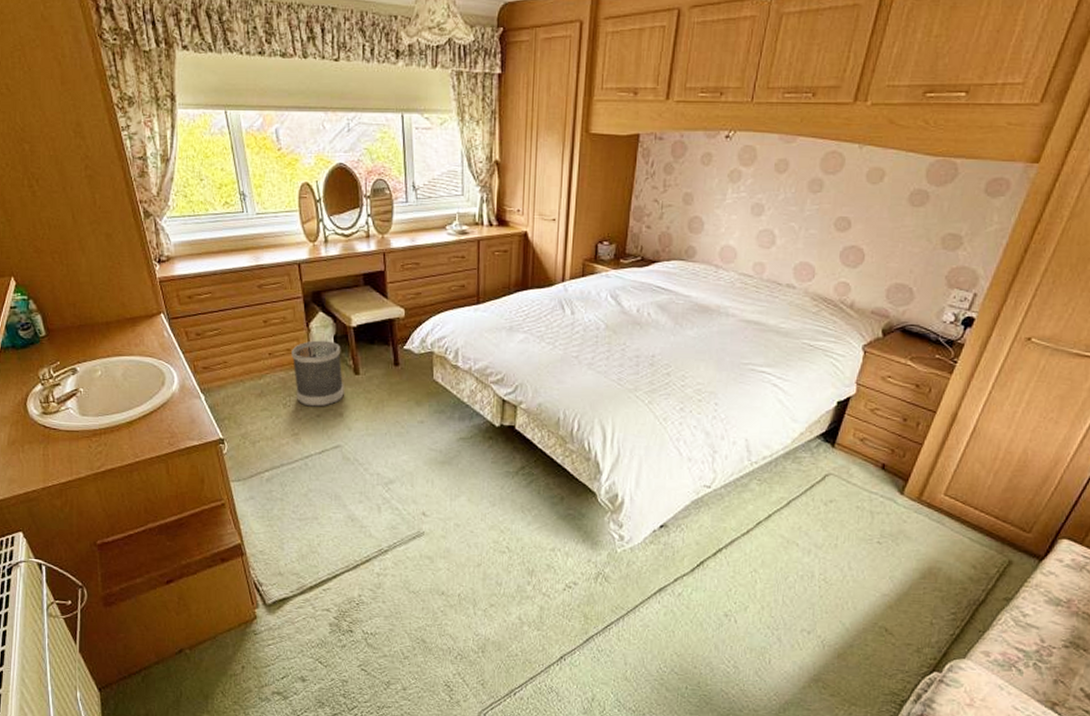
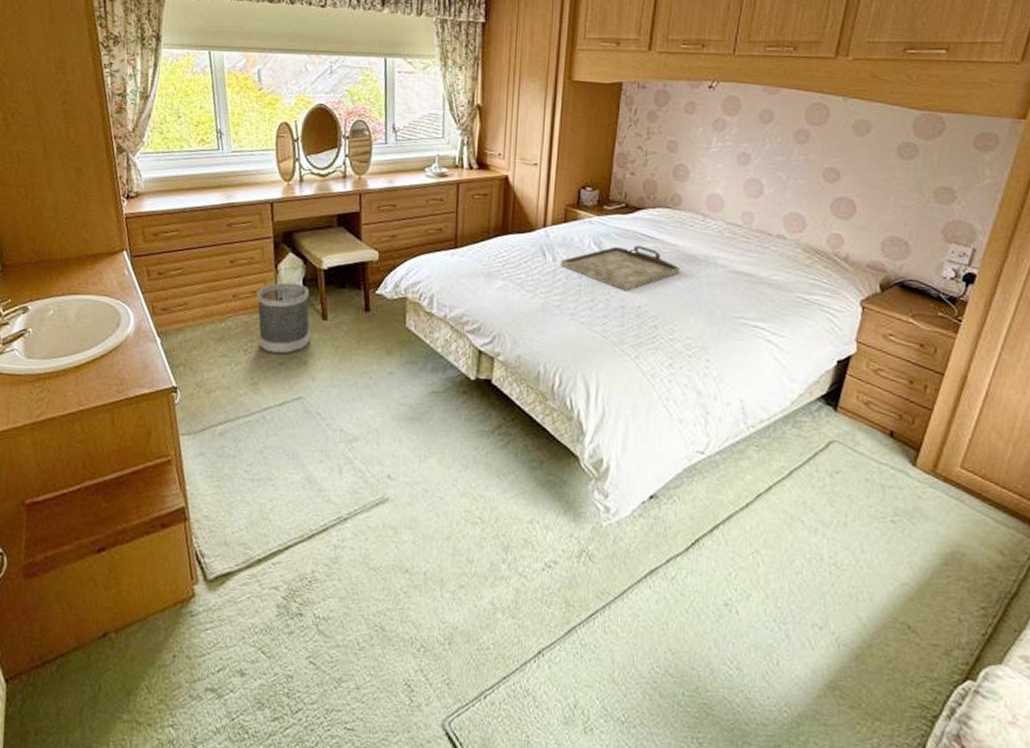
serving tray: none [579,297,693,342] -> present [561,245,680,292]

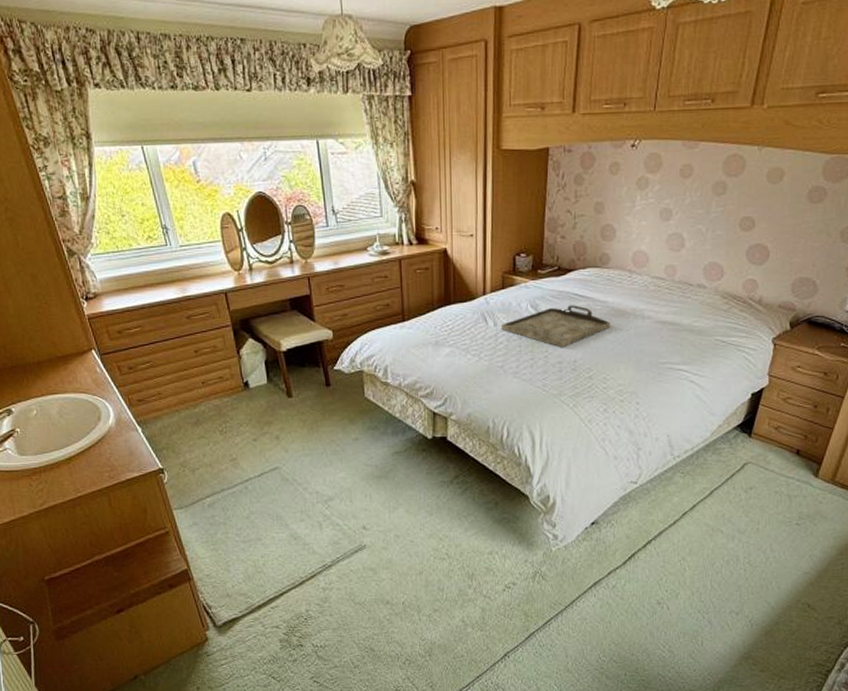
wastebasket: present [256,282,311,354] -> none [224,366,279,432]

